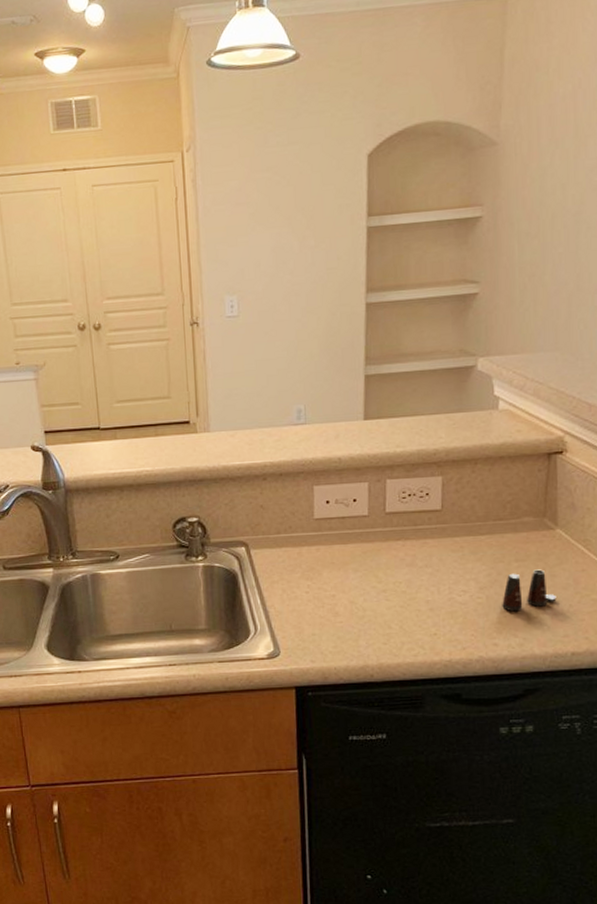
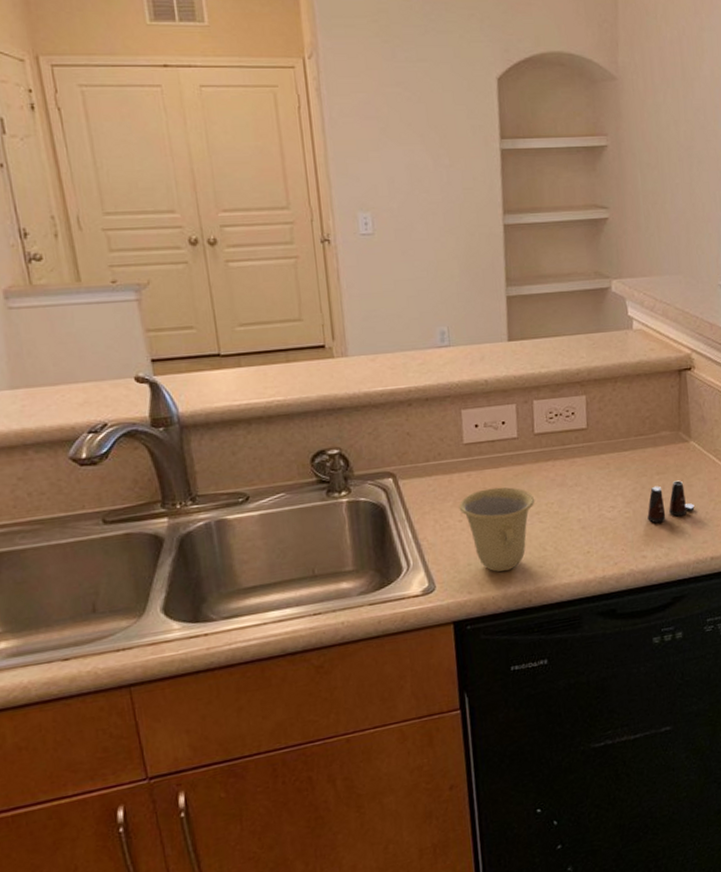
cup: none [306,563,383,645] -> present [458,487,535,572]

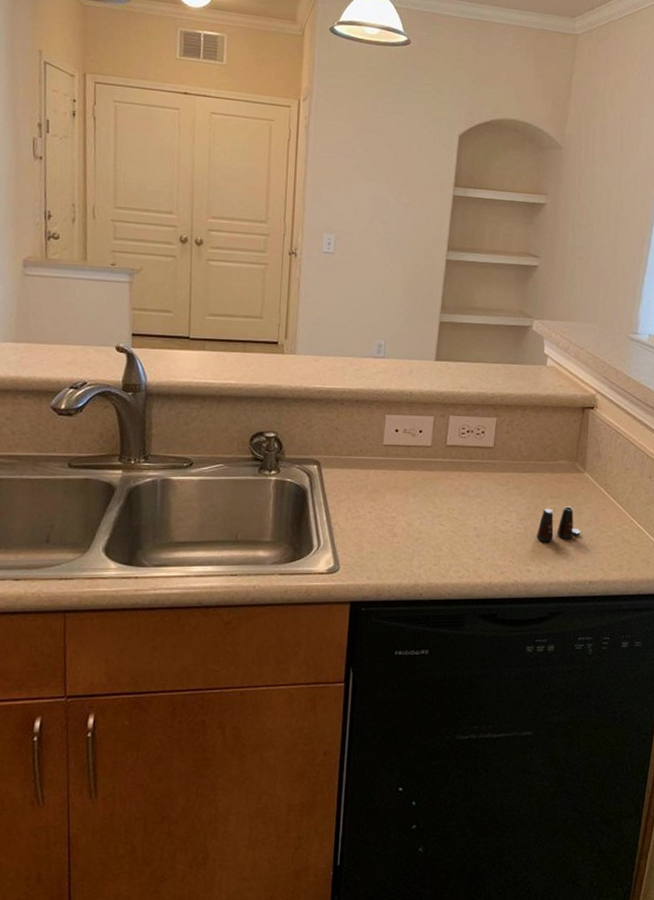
cup: present [458,487,535,572] -> none [370,487,439,564]

